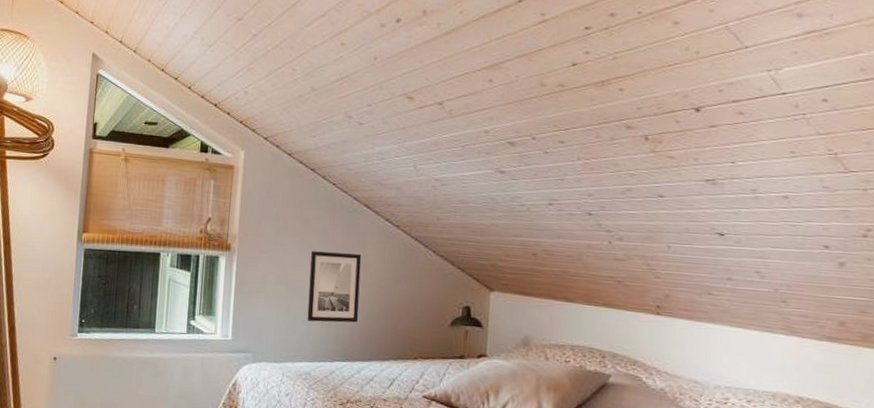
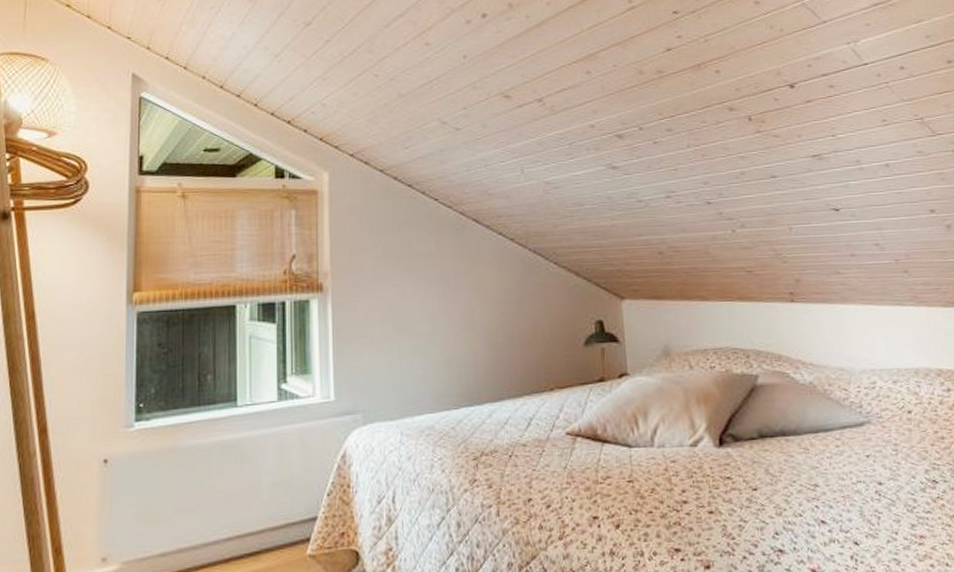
wall art: present [307,251,362,323] -> none [418,277,482,364]

